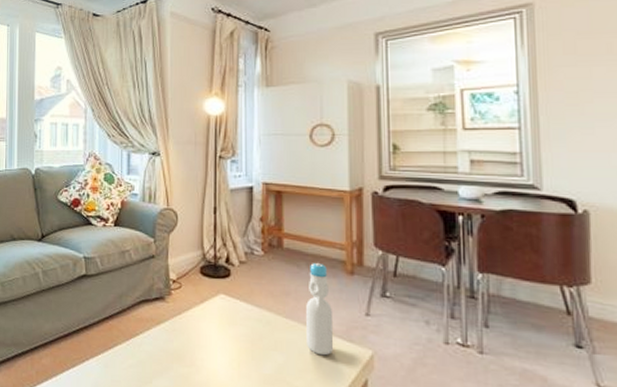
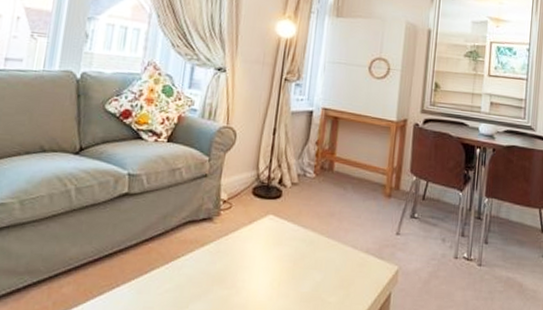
bottle: present [306,262,334,356] -> none [343,185,370,273]

